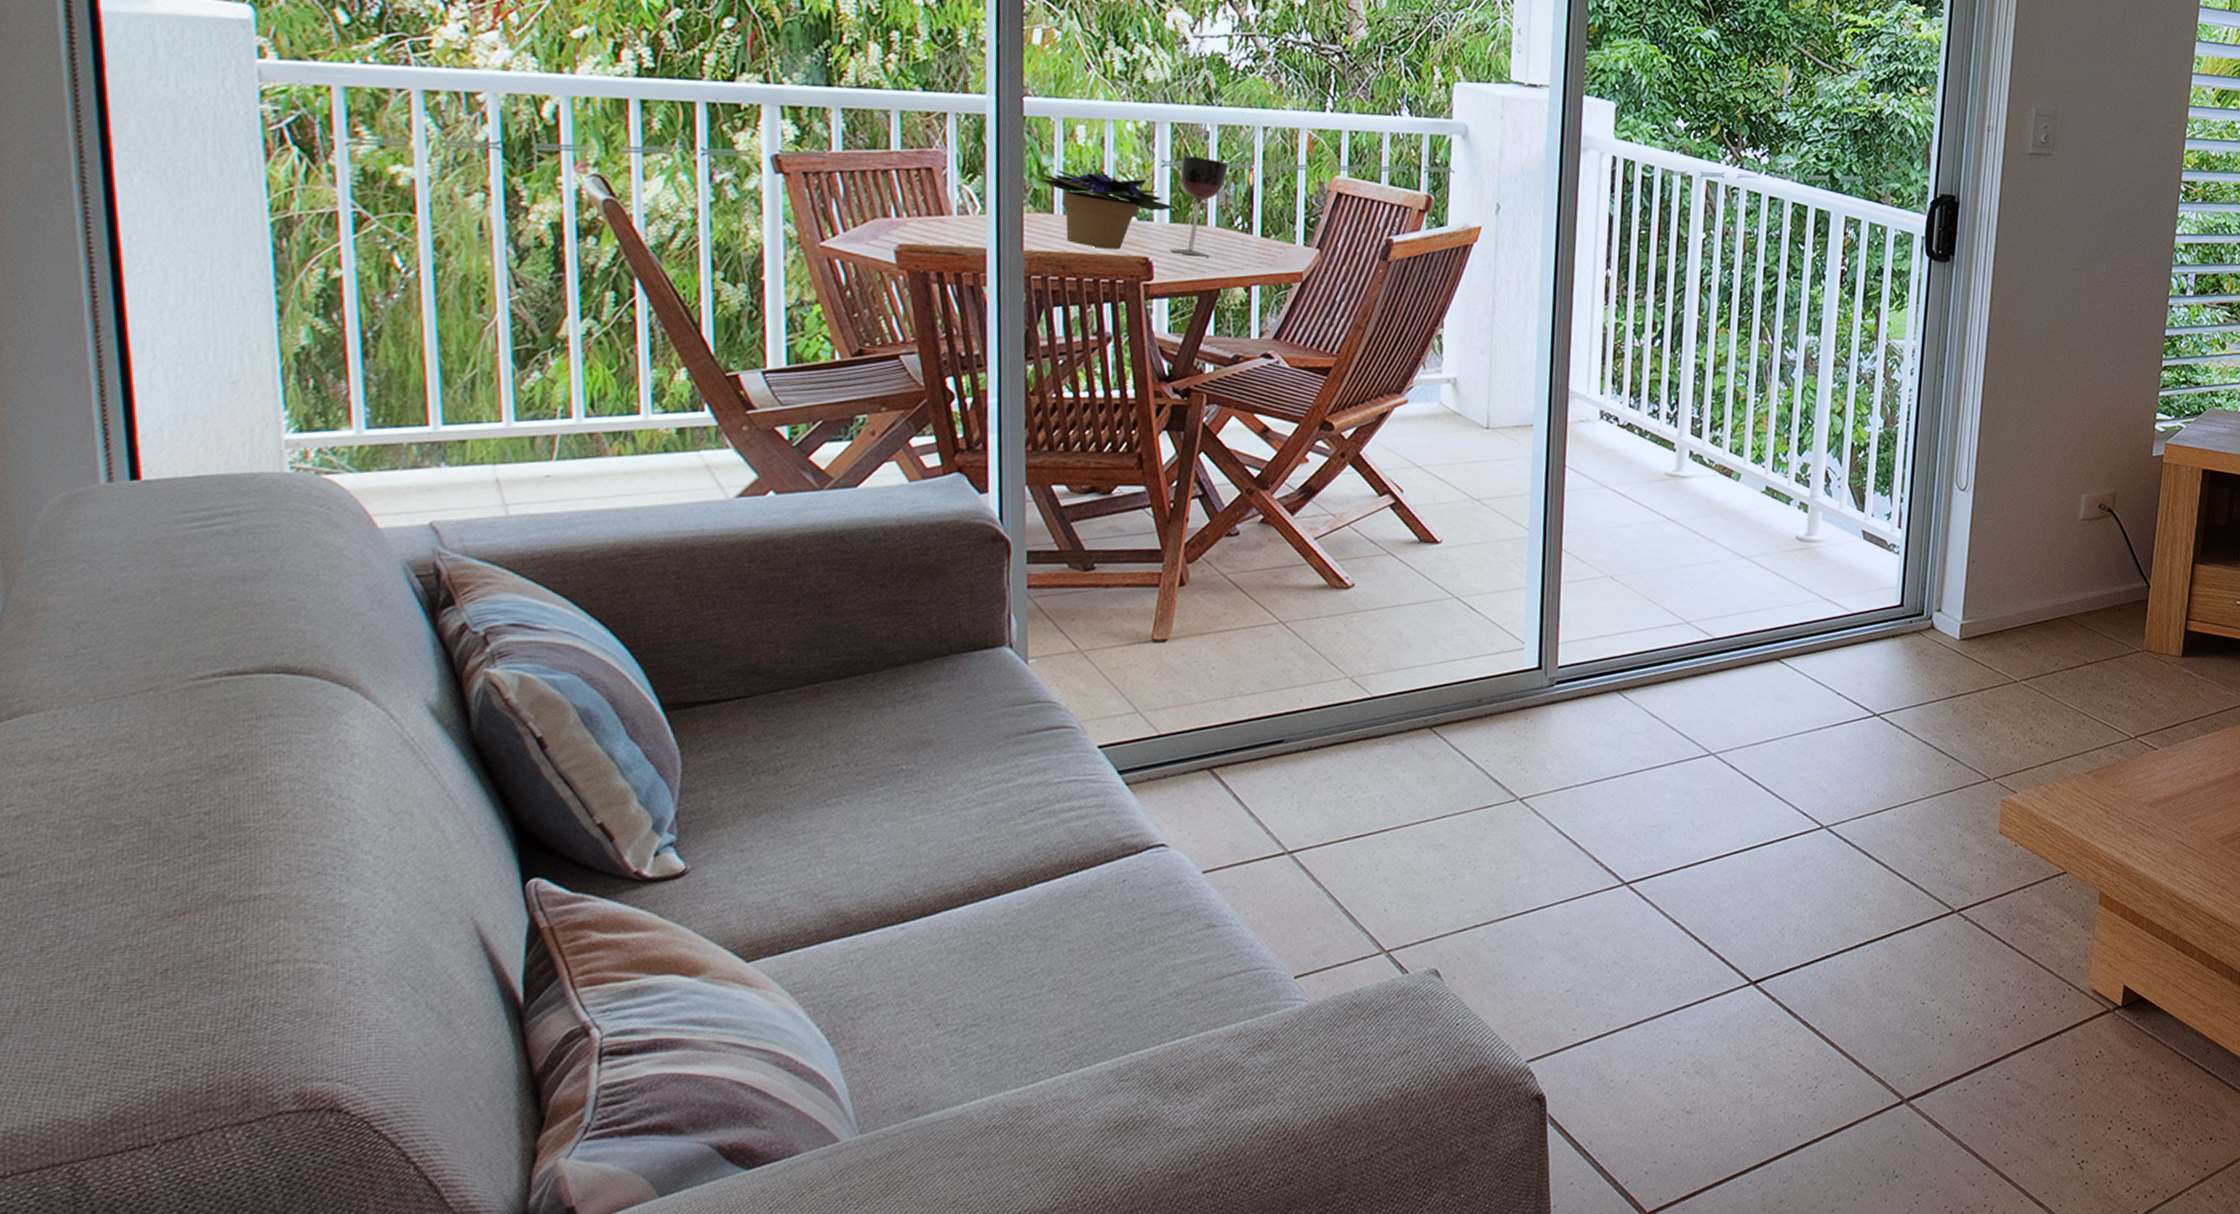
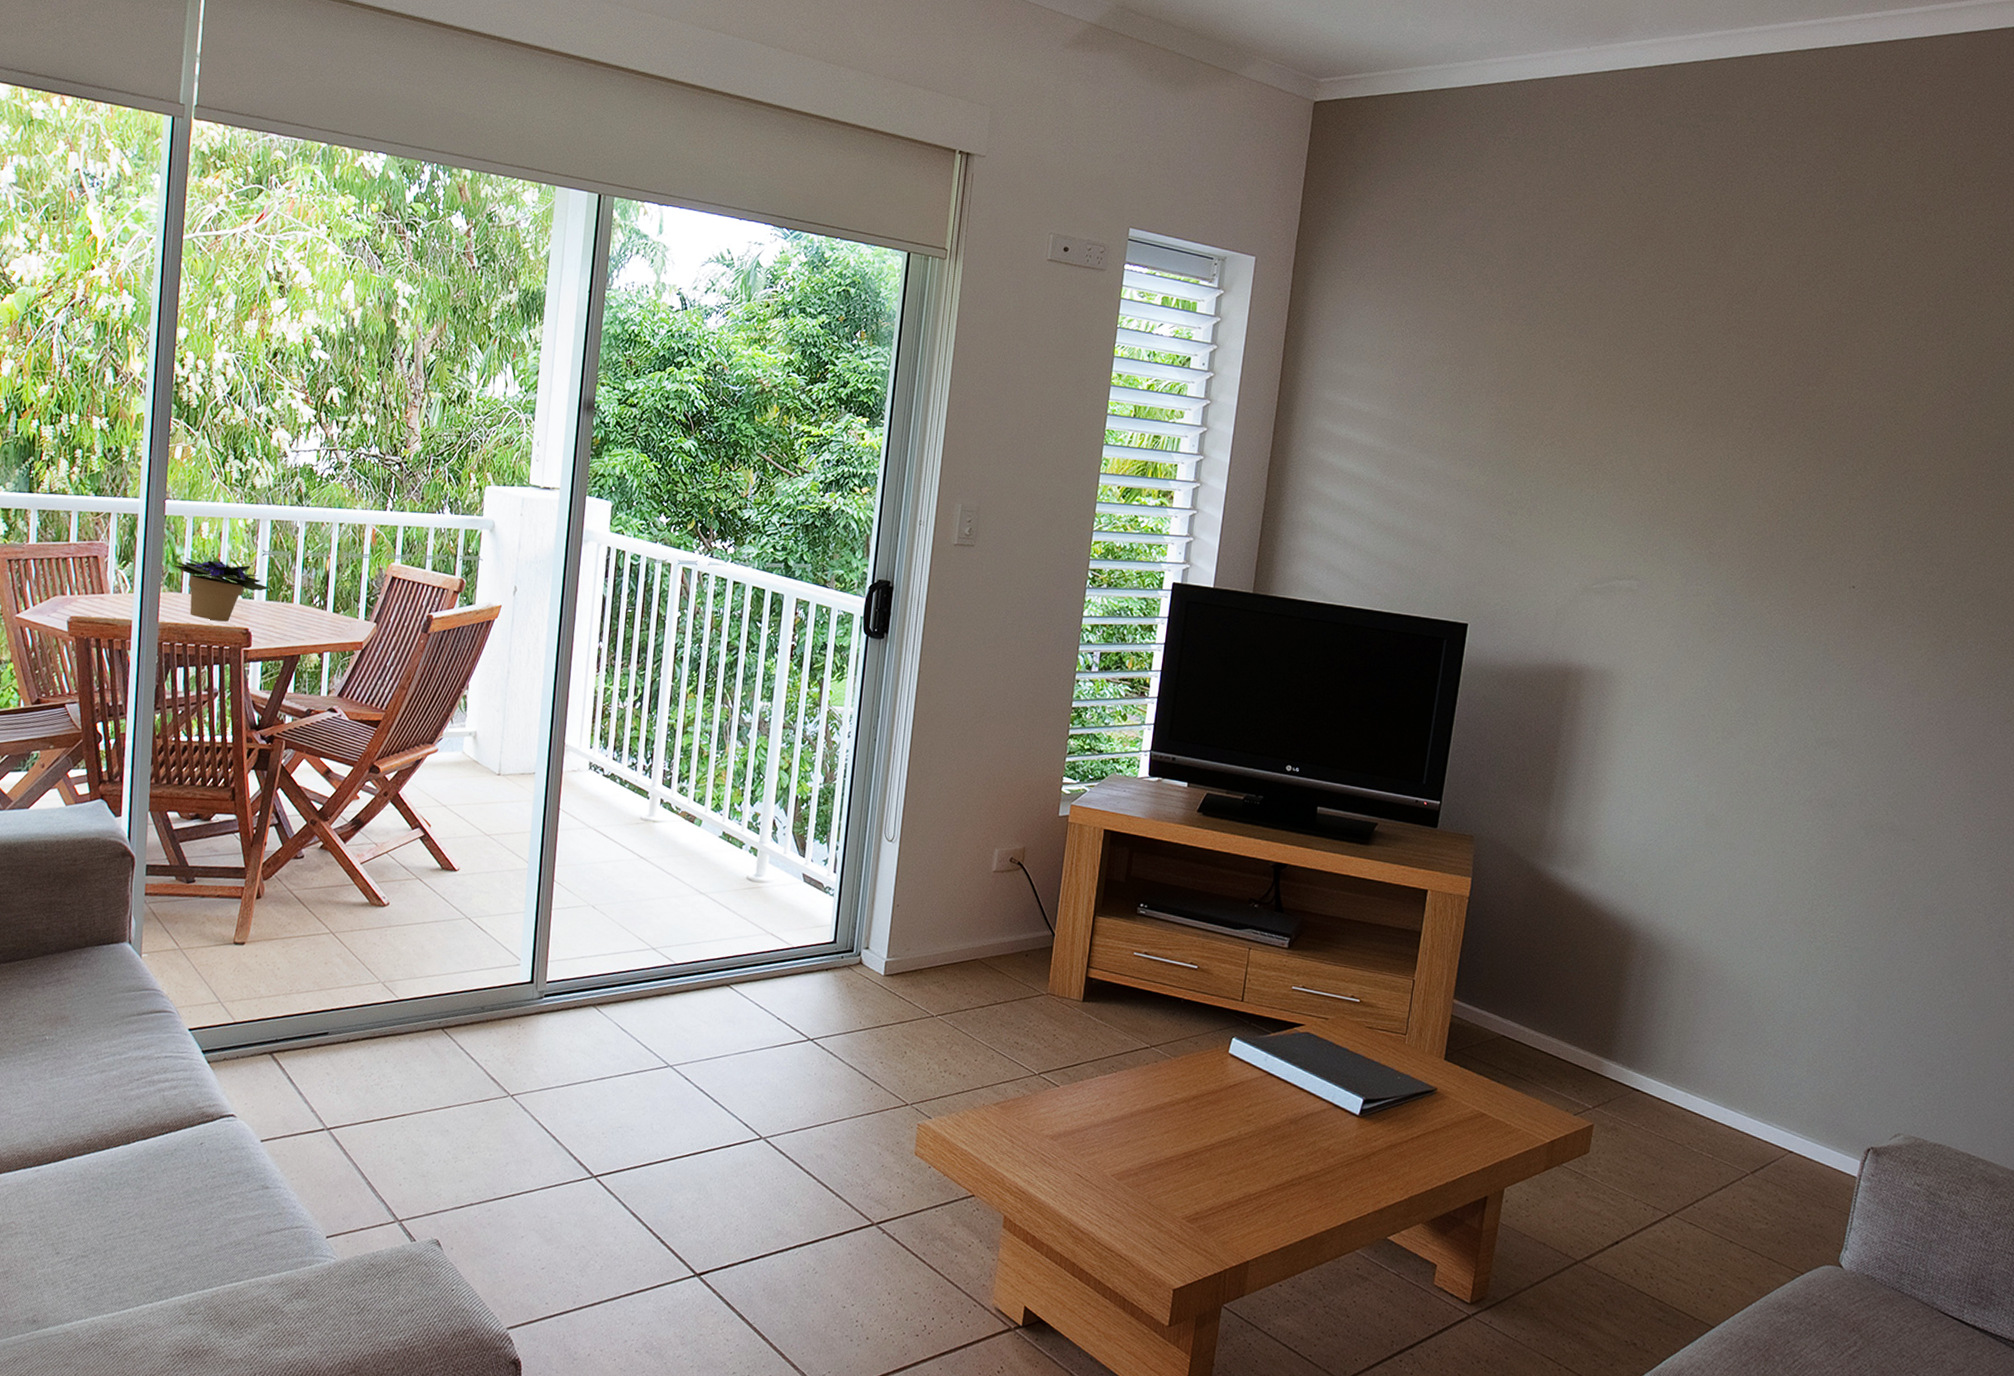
wineglass: present [1169,155,1229,257] -> none [264,546,312,629]

